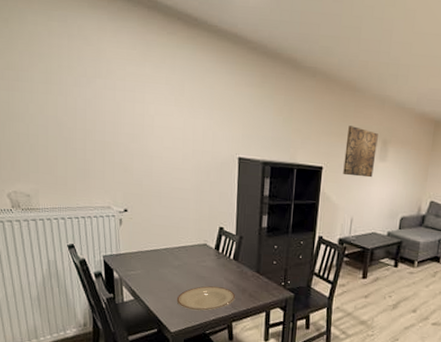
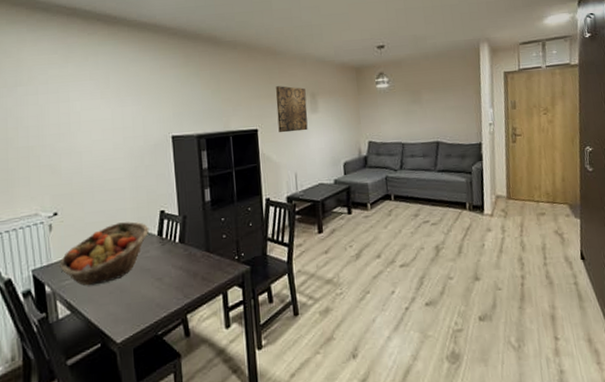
fruit basket: none [127,230,207,281] -> present [59,221,149,286]
plate: present [176,286,236,311] -> none [120,276,187,311]

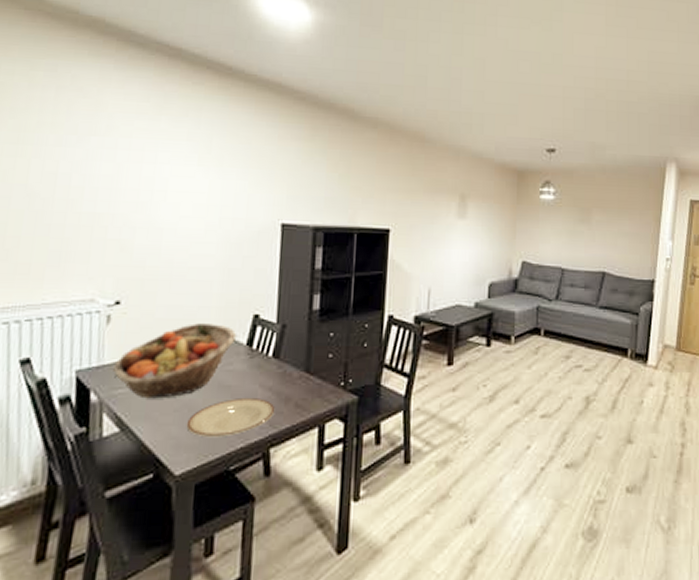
plate: none [120,276,187,311] -> present [186,398,276,438]
wall art: present [276,86,308,133] -> none [415,180,454,239]

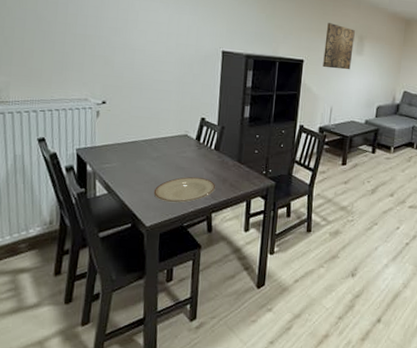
fruit basket: present [113,323,236,399] -> none [102,121,188,173]
wall art: none [415,180,454,239] -> present [323,23,355,70]

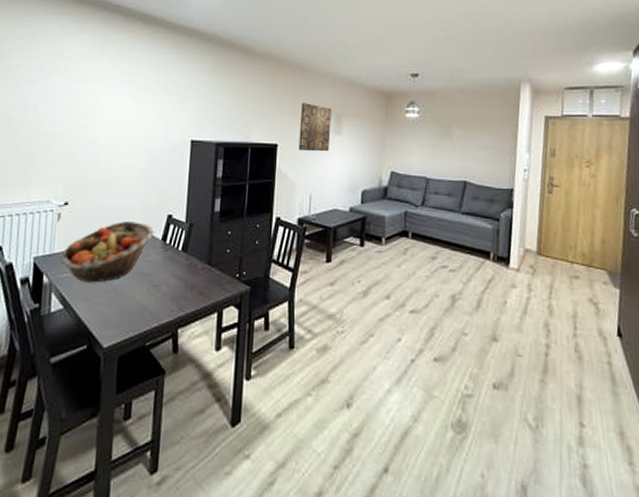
fruit basket: none [102,121,188,173] -> present [61,221,154,283]
plate: present [153,177,216,203] -> none [113,285,183,317]

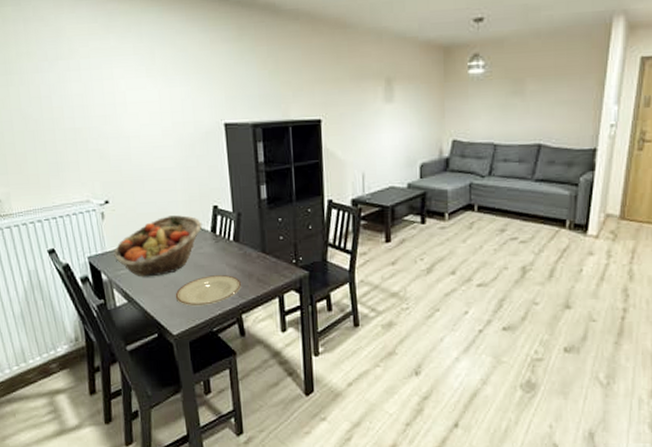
plate: none [113,285,183,317] -> present [175,275,242,307]
wall art: present [299,103,331,152] -> none [343,67,381,125]

